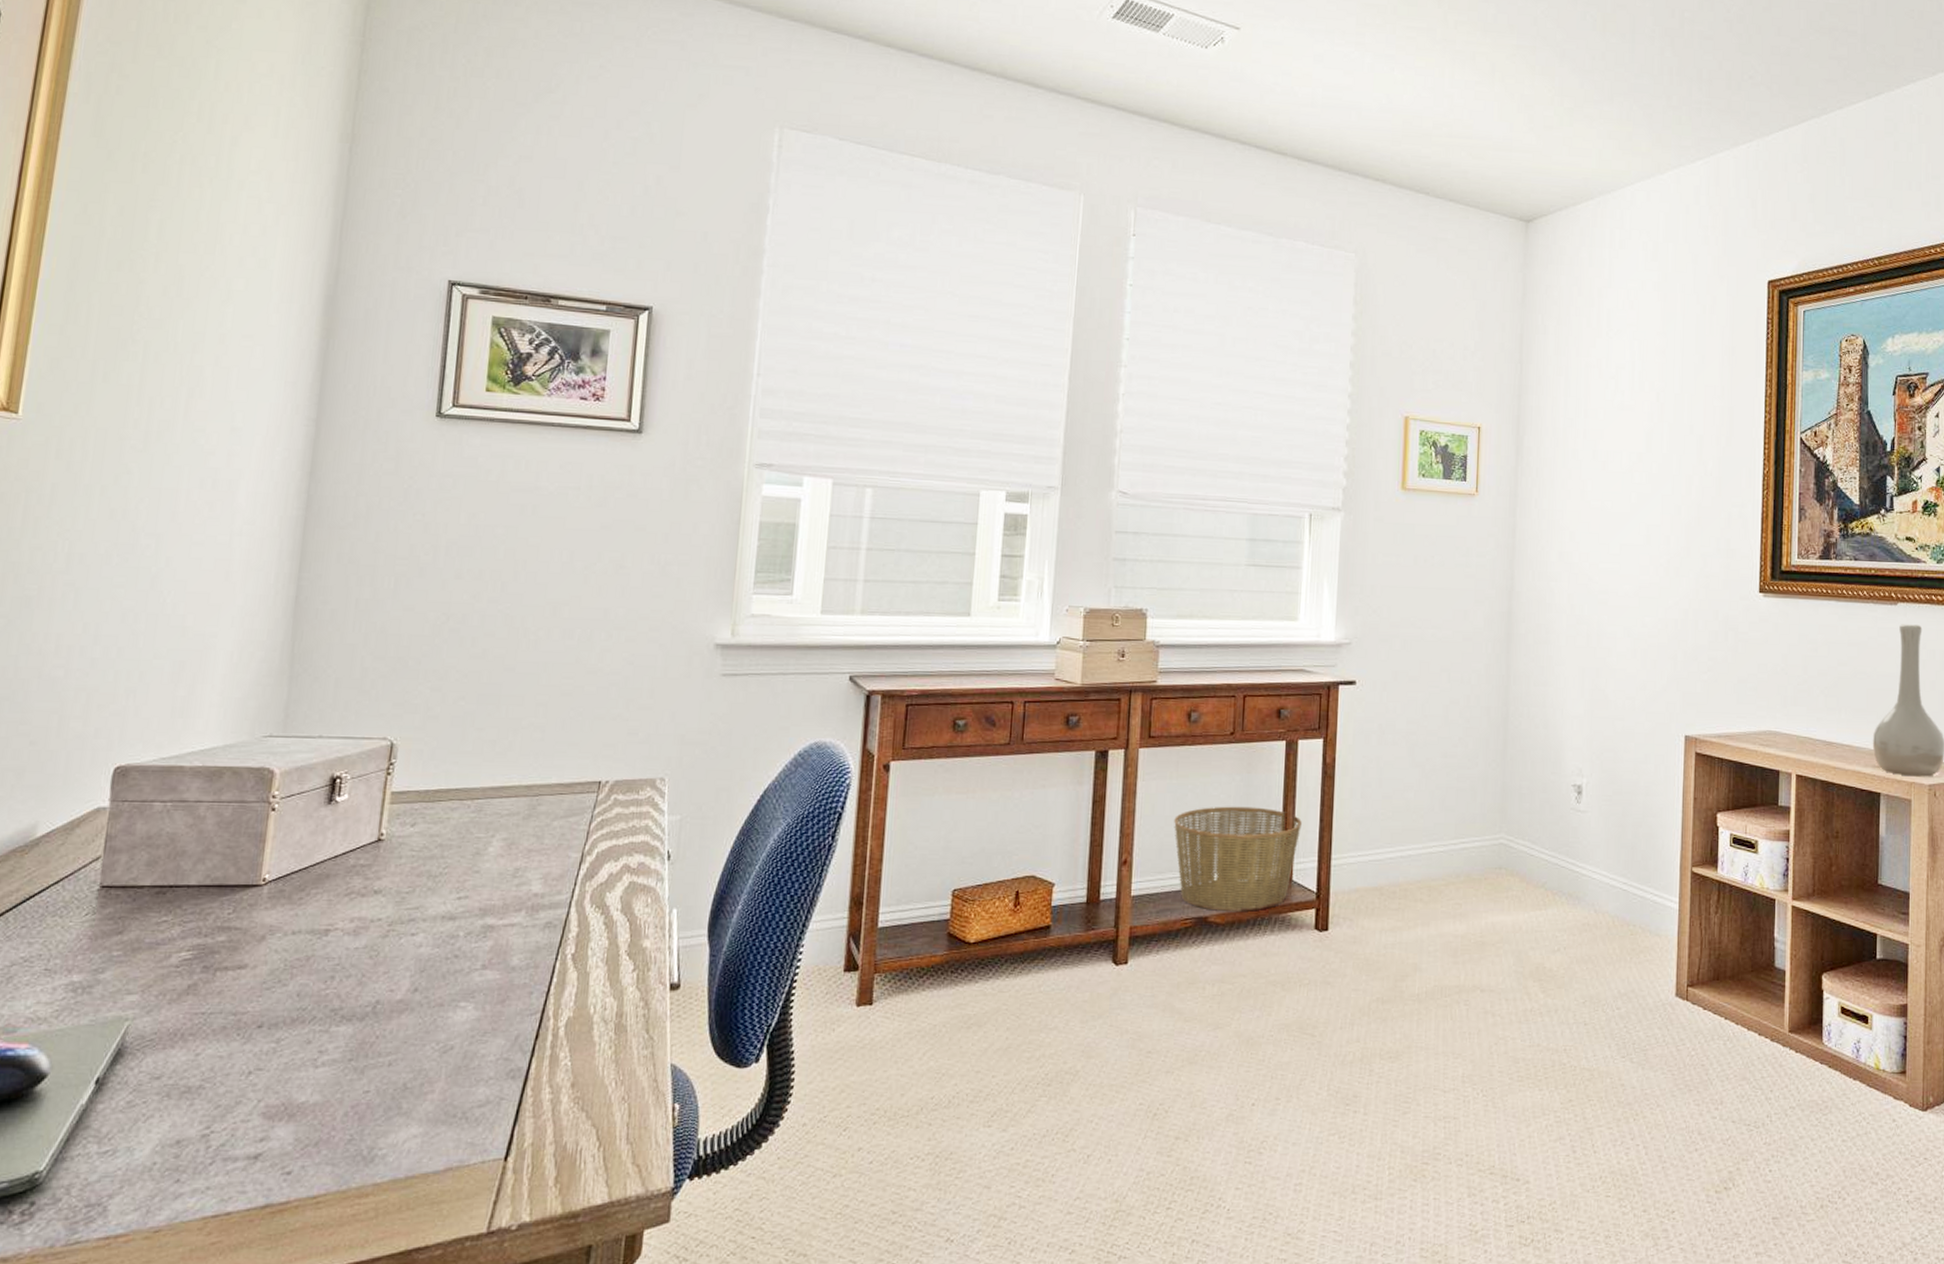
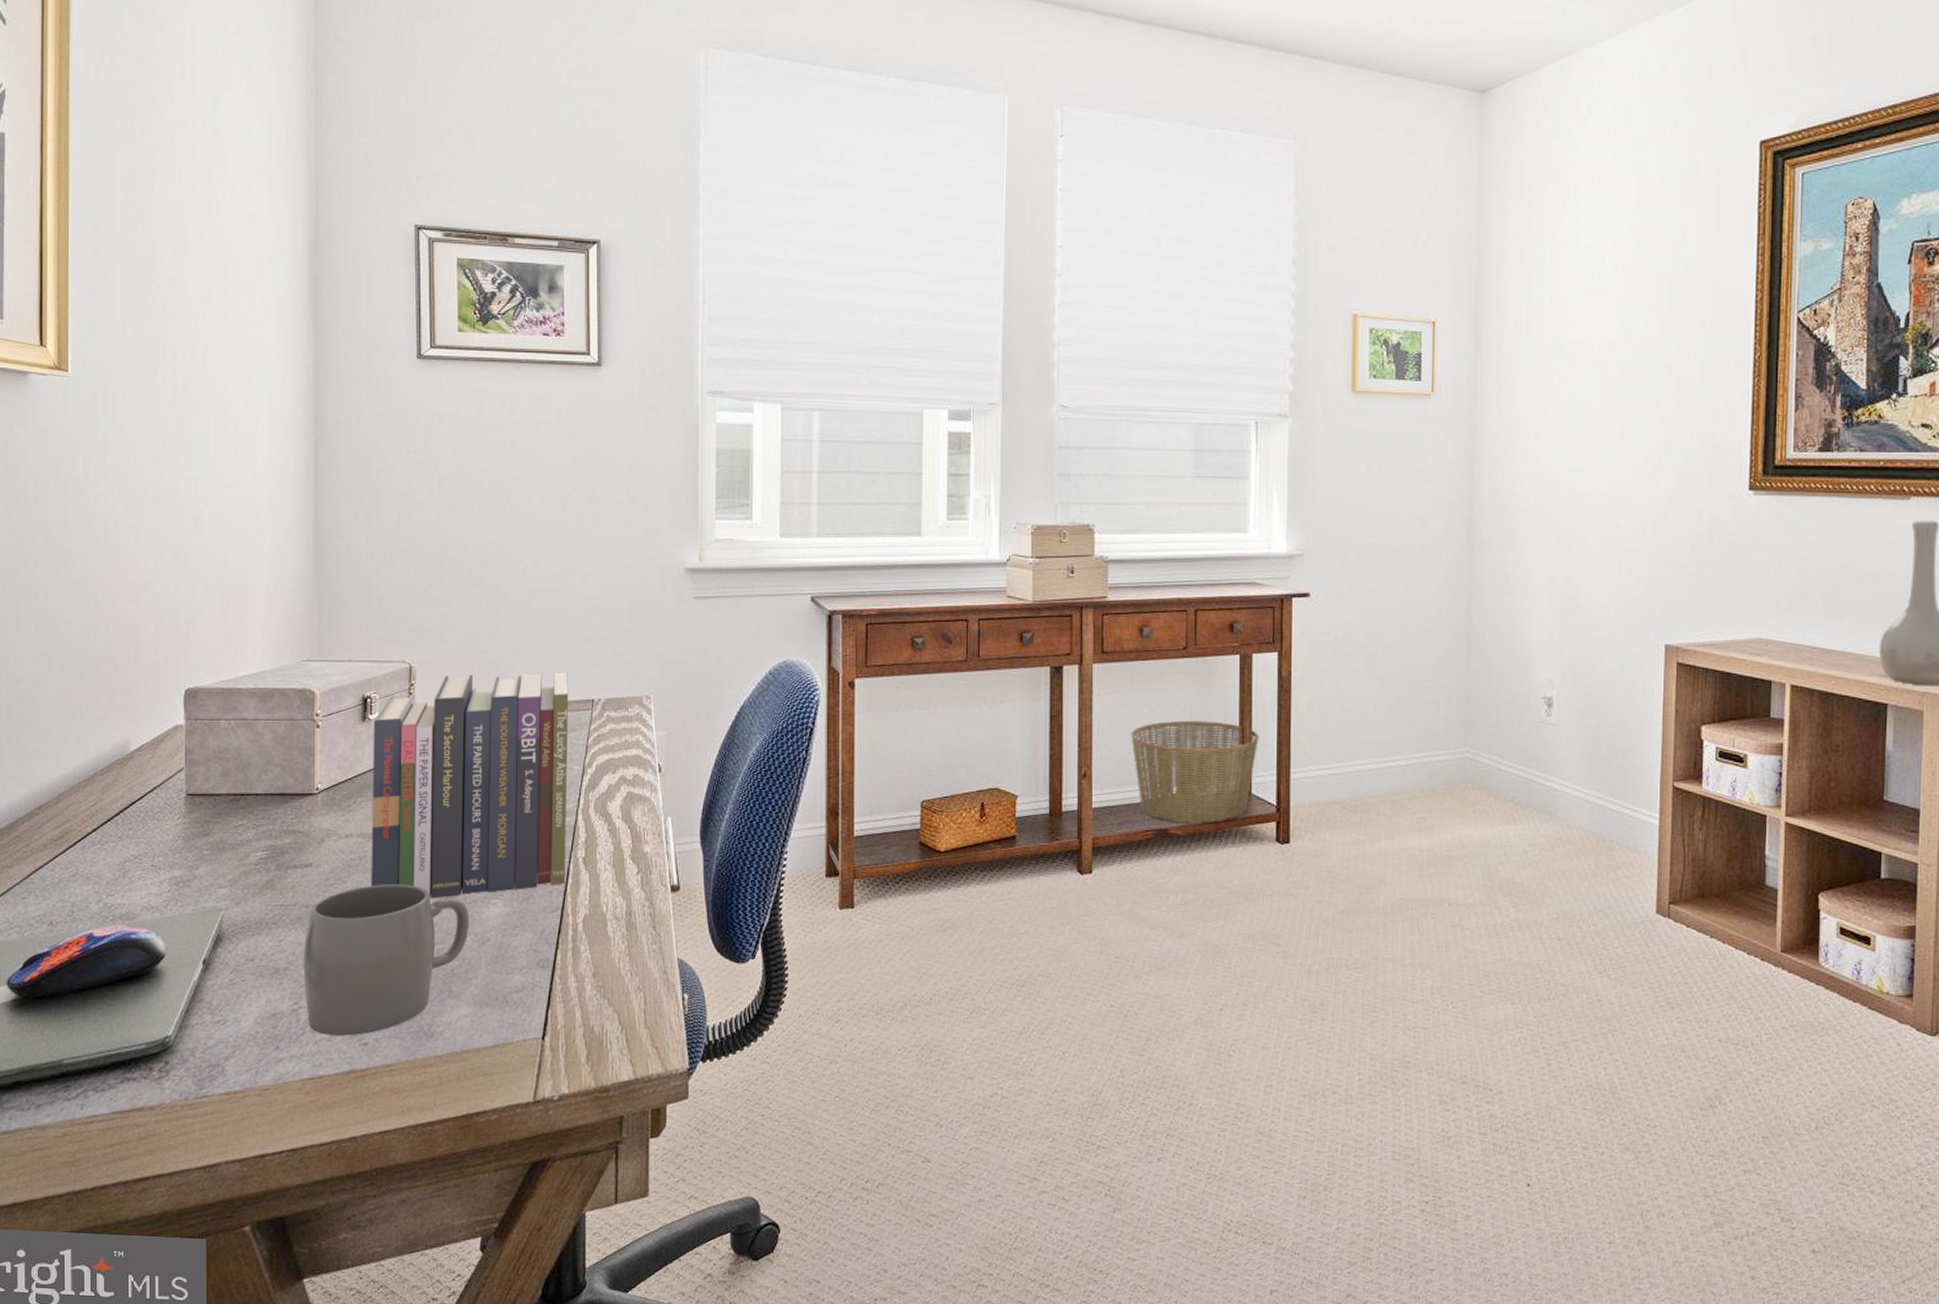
mug: none [220,986,432,1164] -> present [303,883,469,1036]
books: none [317,752,574,1003] -> present [371,672,569,899]

